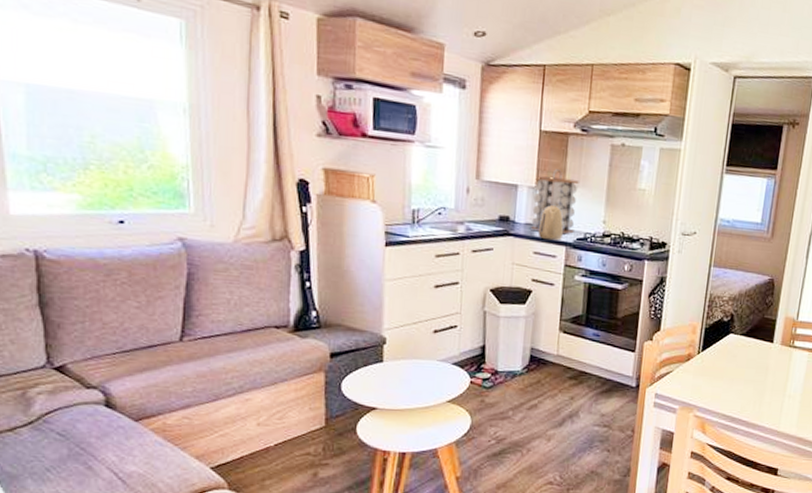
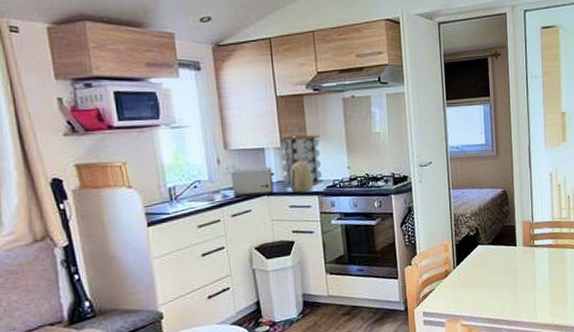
toaster: none [477,202,525,237] -> present [231,166,275,198]

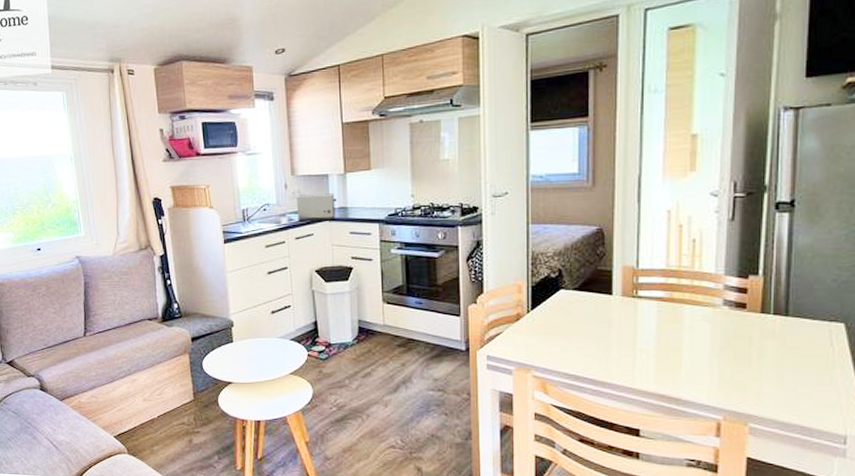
spice rack: present [279,128,323,186] -> none [343,154,385,213]
kettle: present [290,161,314,193] -> none [351,188,375,220]

